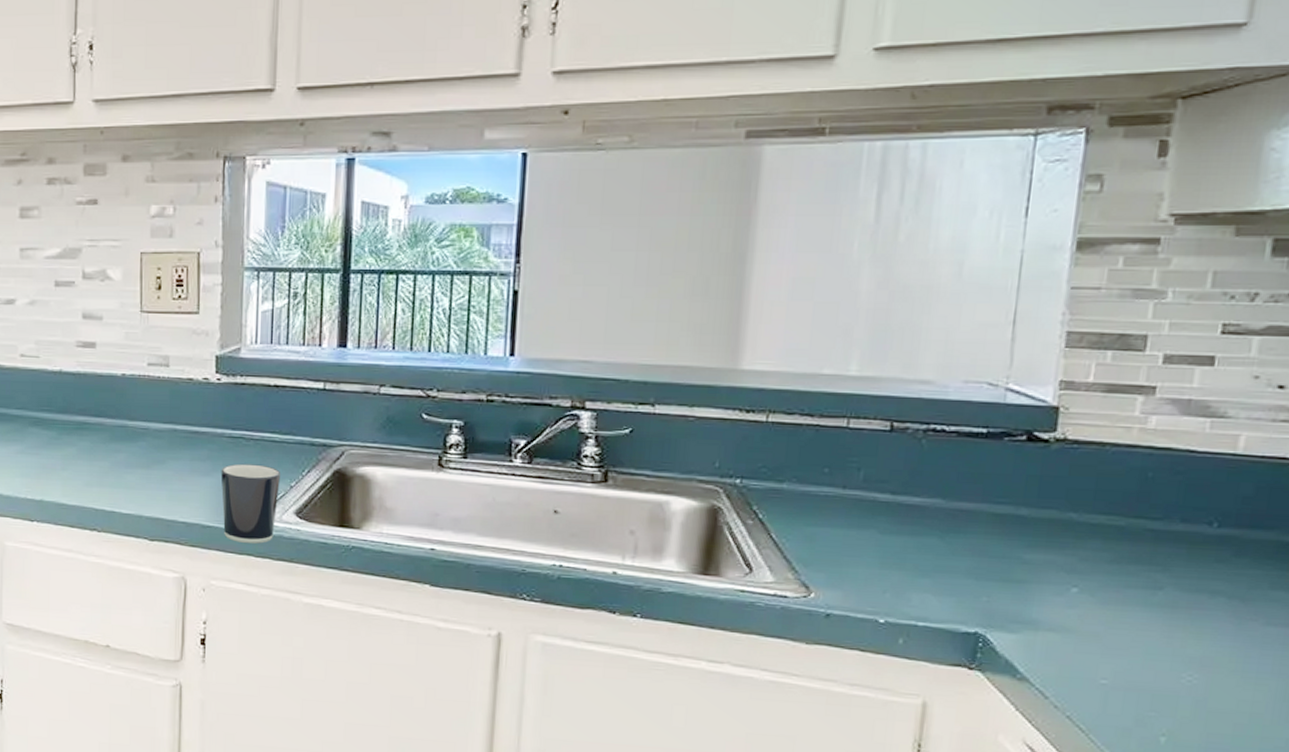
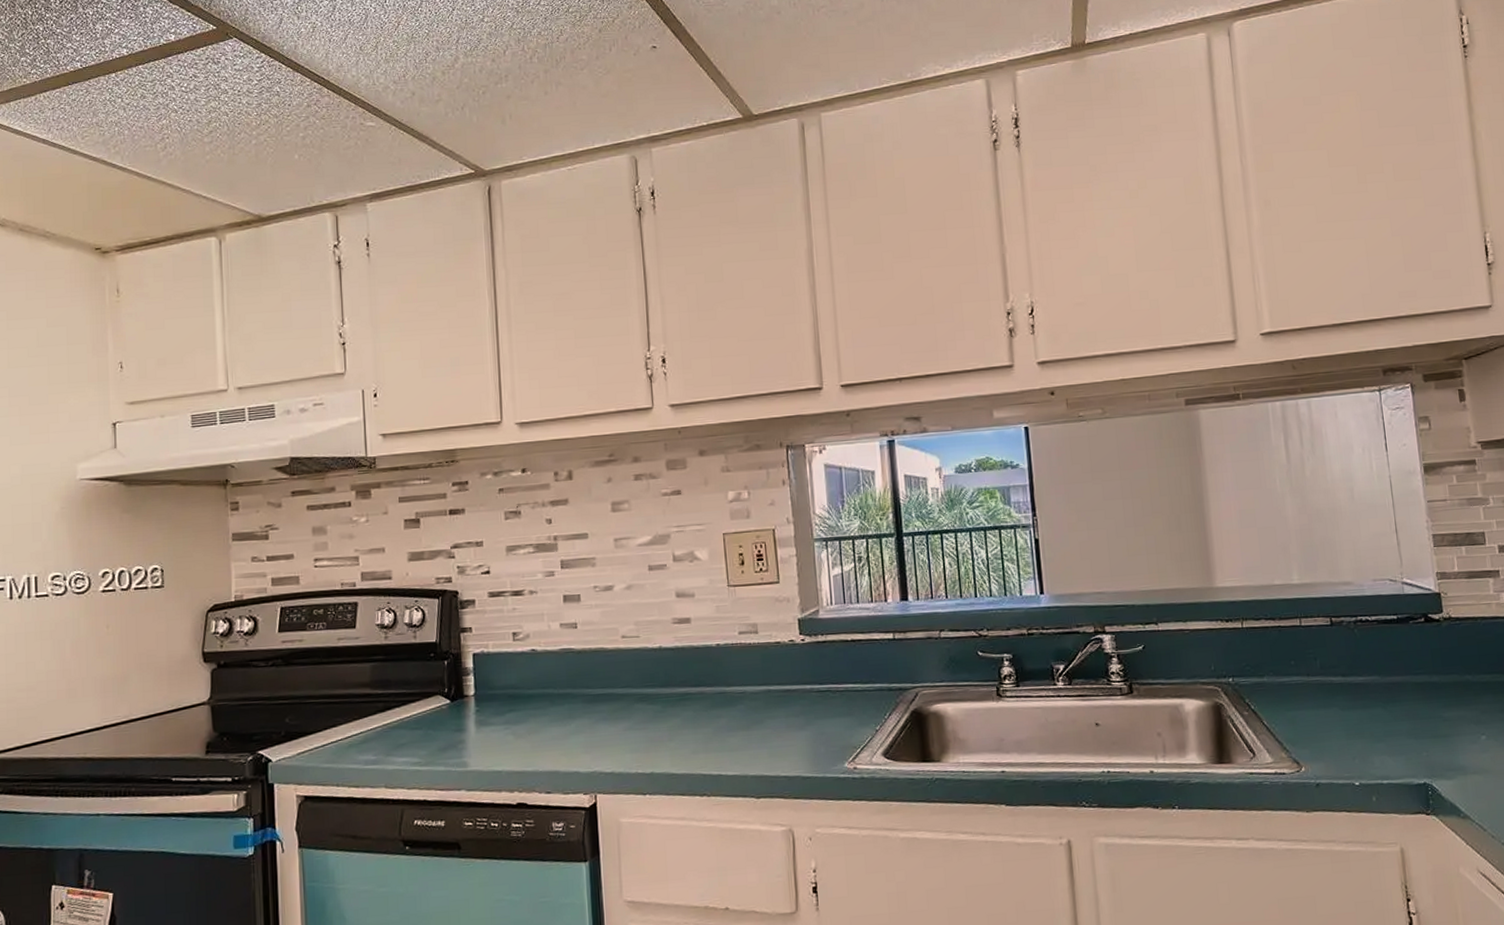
mug: present [220,463,280,545] -> none [813,713,867,790]

